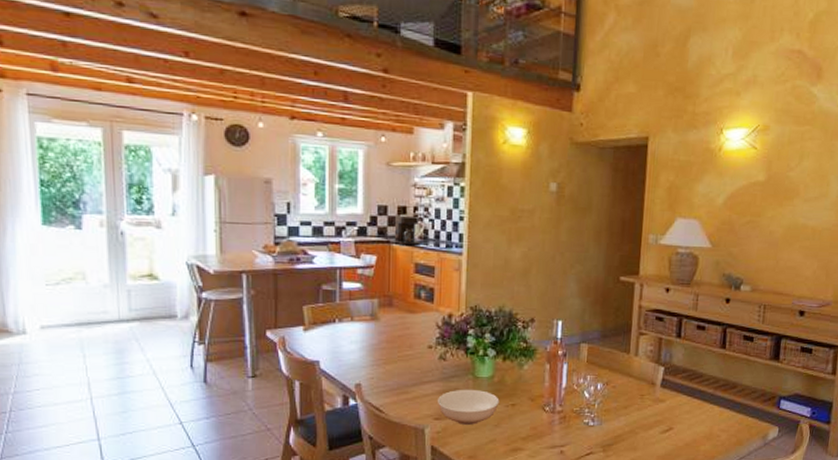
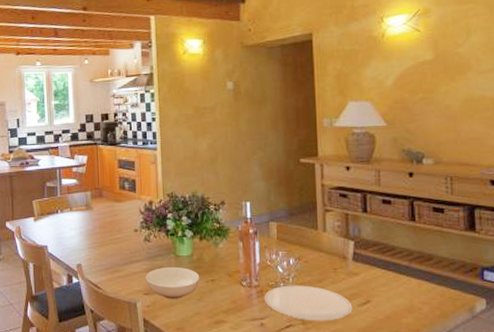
plate: none [566,411,655,449] -> present [264,285,353,322]

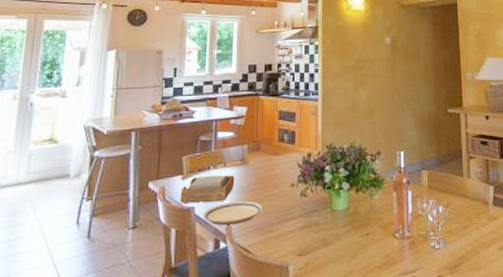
napkin holder: none [34,218,82,242] -> present [180,175,235,203]
plate: none [56,242,109,264] -> present [203,200,263,226]
bowl: present [146,266,200,299] -> none [300,222,355,259]
plate: present [264,285,353,322] -> none [415,232,494,270]

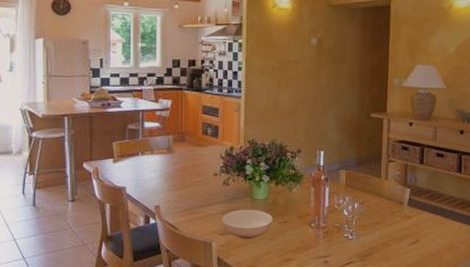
napkin holder: present [180,175,235,203] -> none [112,160,162,183]
plate: present [203,200,263,226] -> none [134,185,188,205]
bowl: none [300,222,355,259] -> present [222,209,273,239]

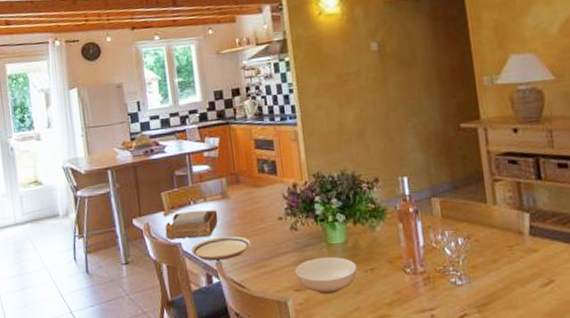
napkin holder: none [112,160,162,183] -> present [165,210,219,240]
plate: none [134,185,188,205] -> present [191,235,251,262]
coffee maker: present [185,67,207,92] -> none [231,95,257,125]

